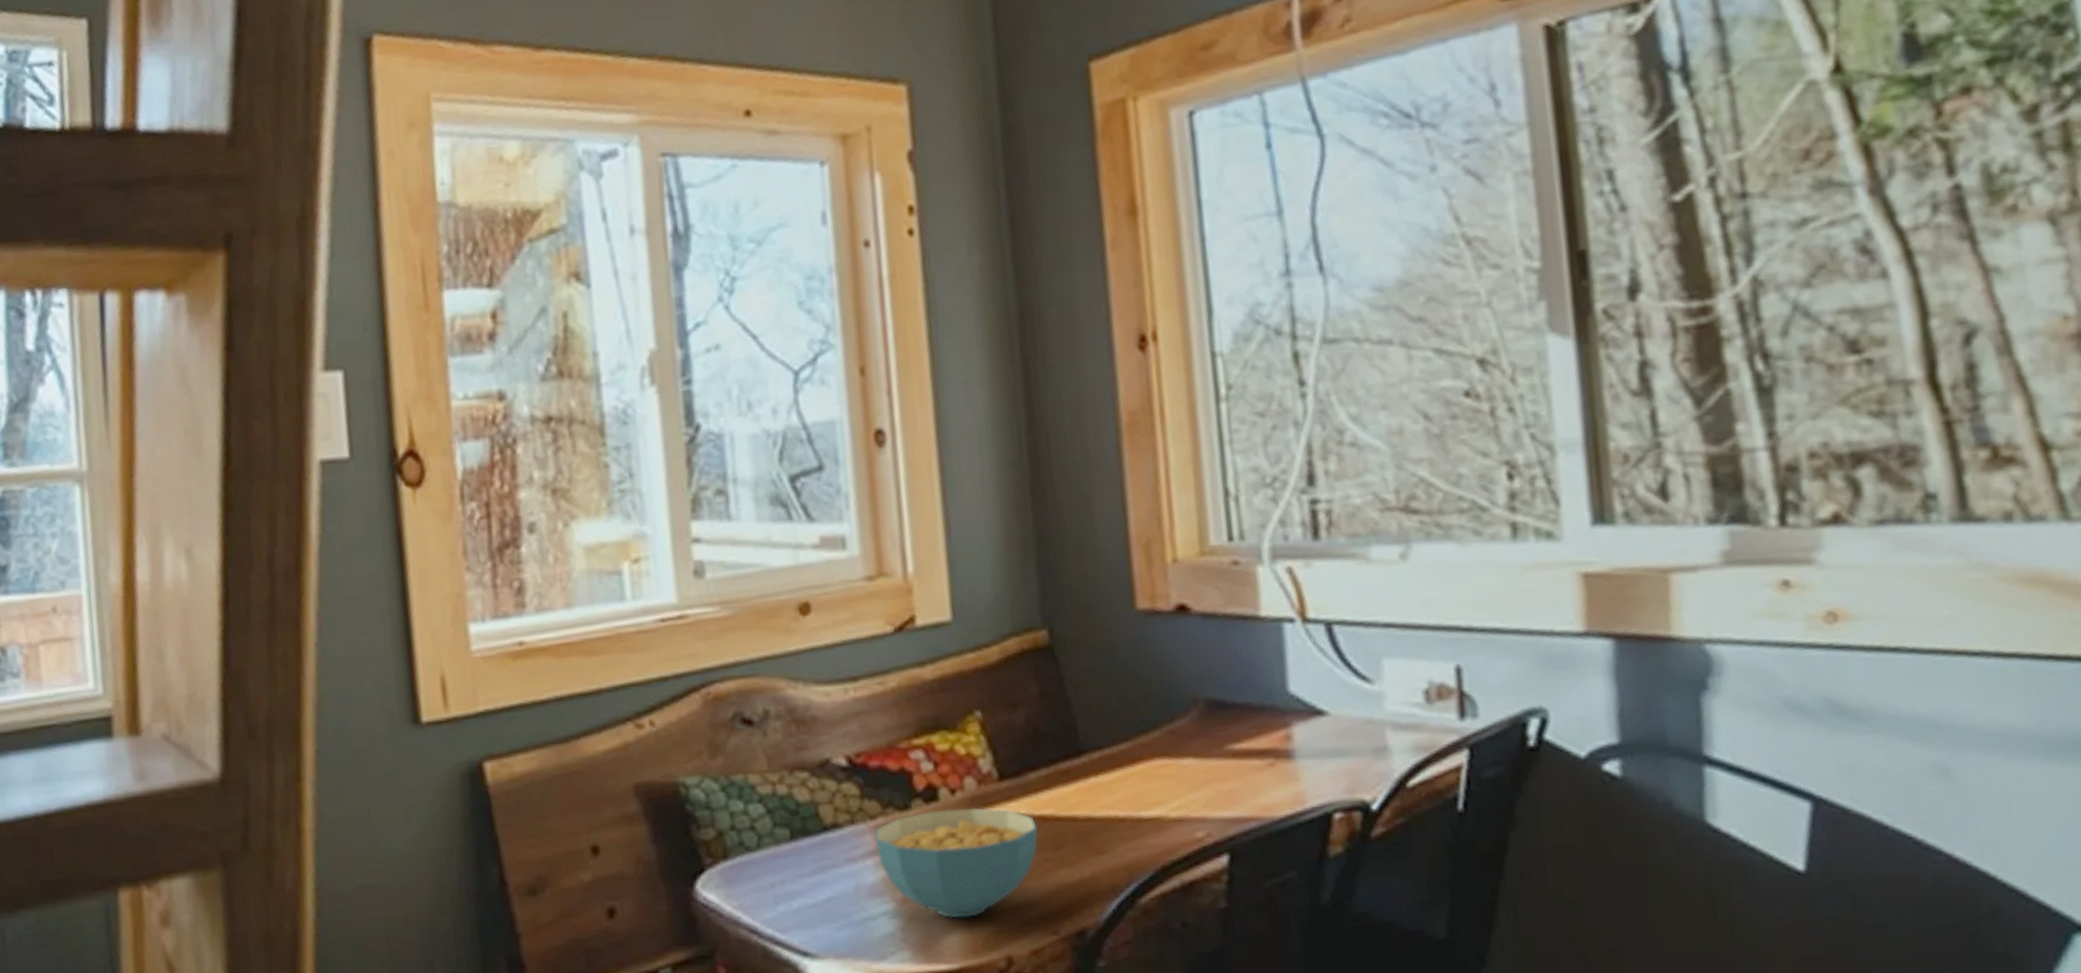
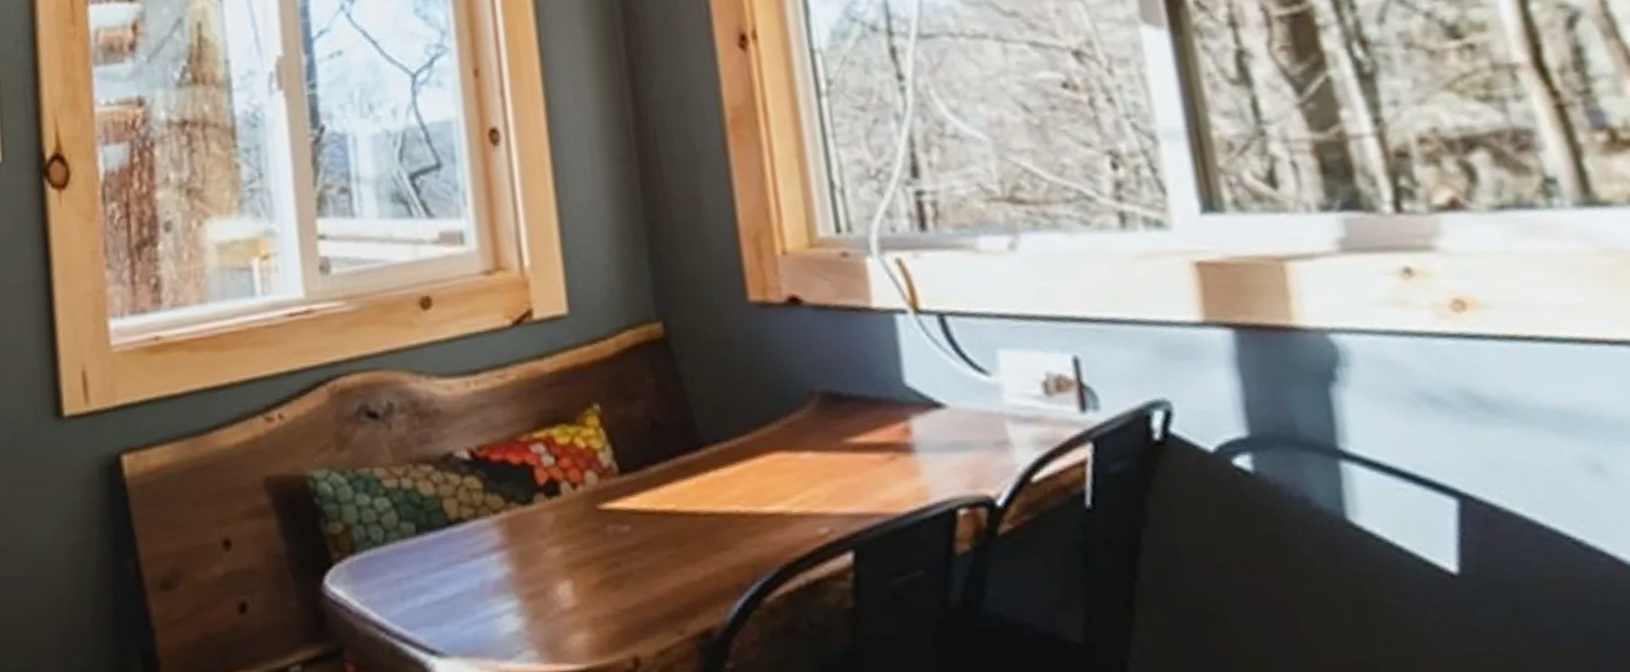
cereal bowl: present [874,807,1039,919] -> none [498,502,661,617]

